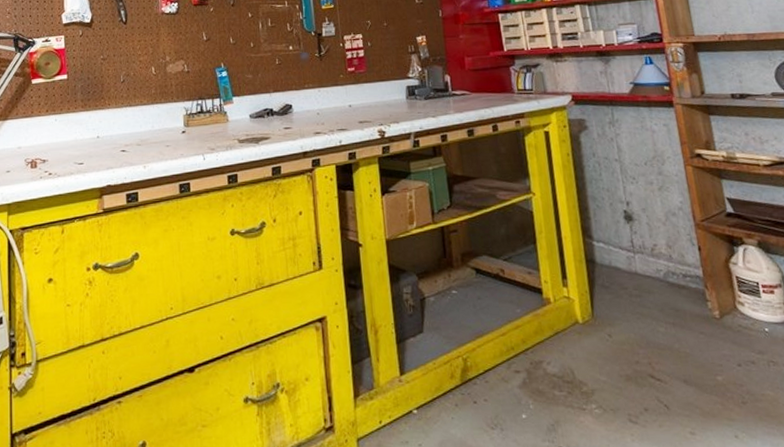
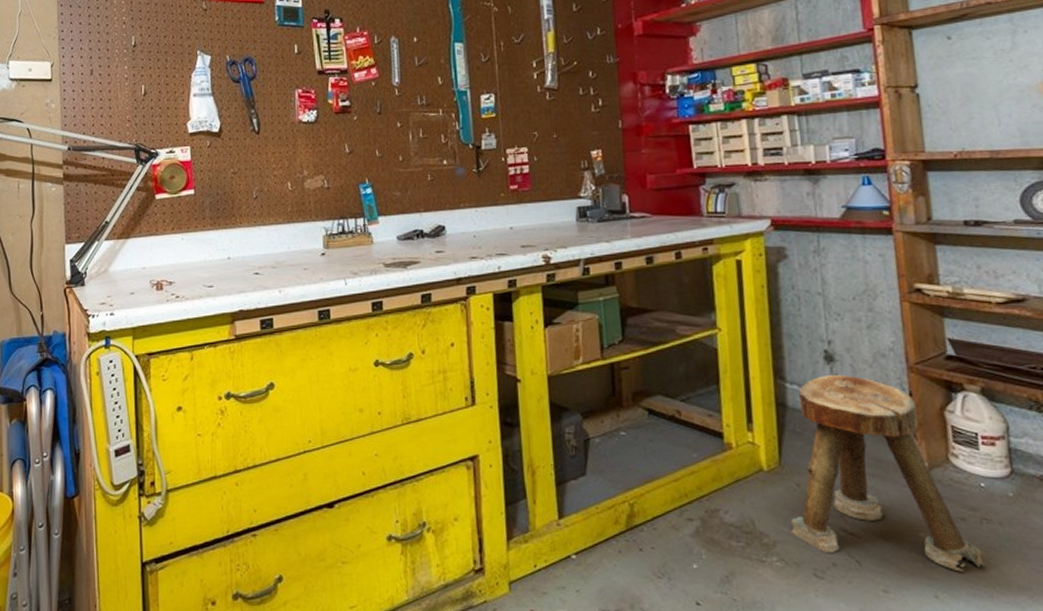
stool: none [604,232,776,412] -> present [790,374,986,572]

